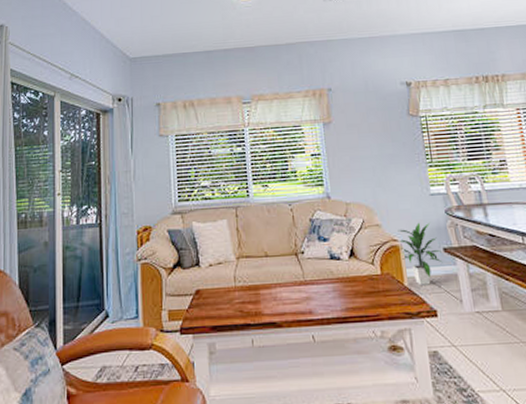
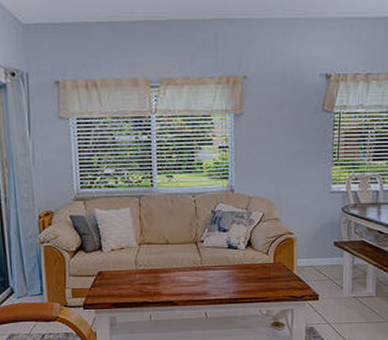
indoor plant: present [397,222,443,286] -> none [293,218,332,274]

